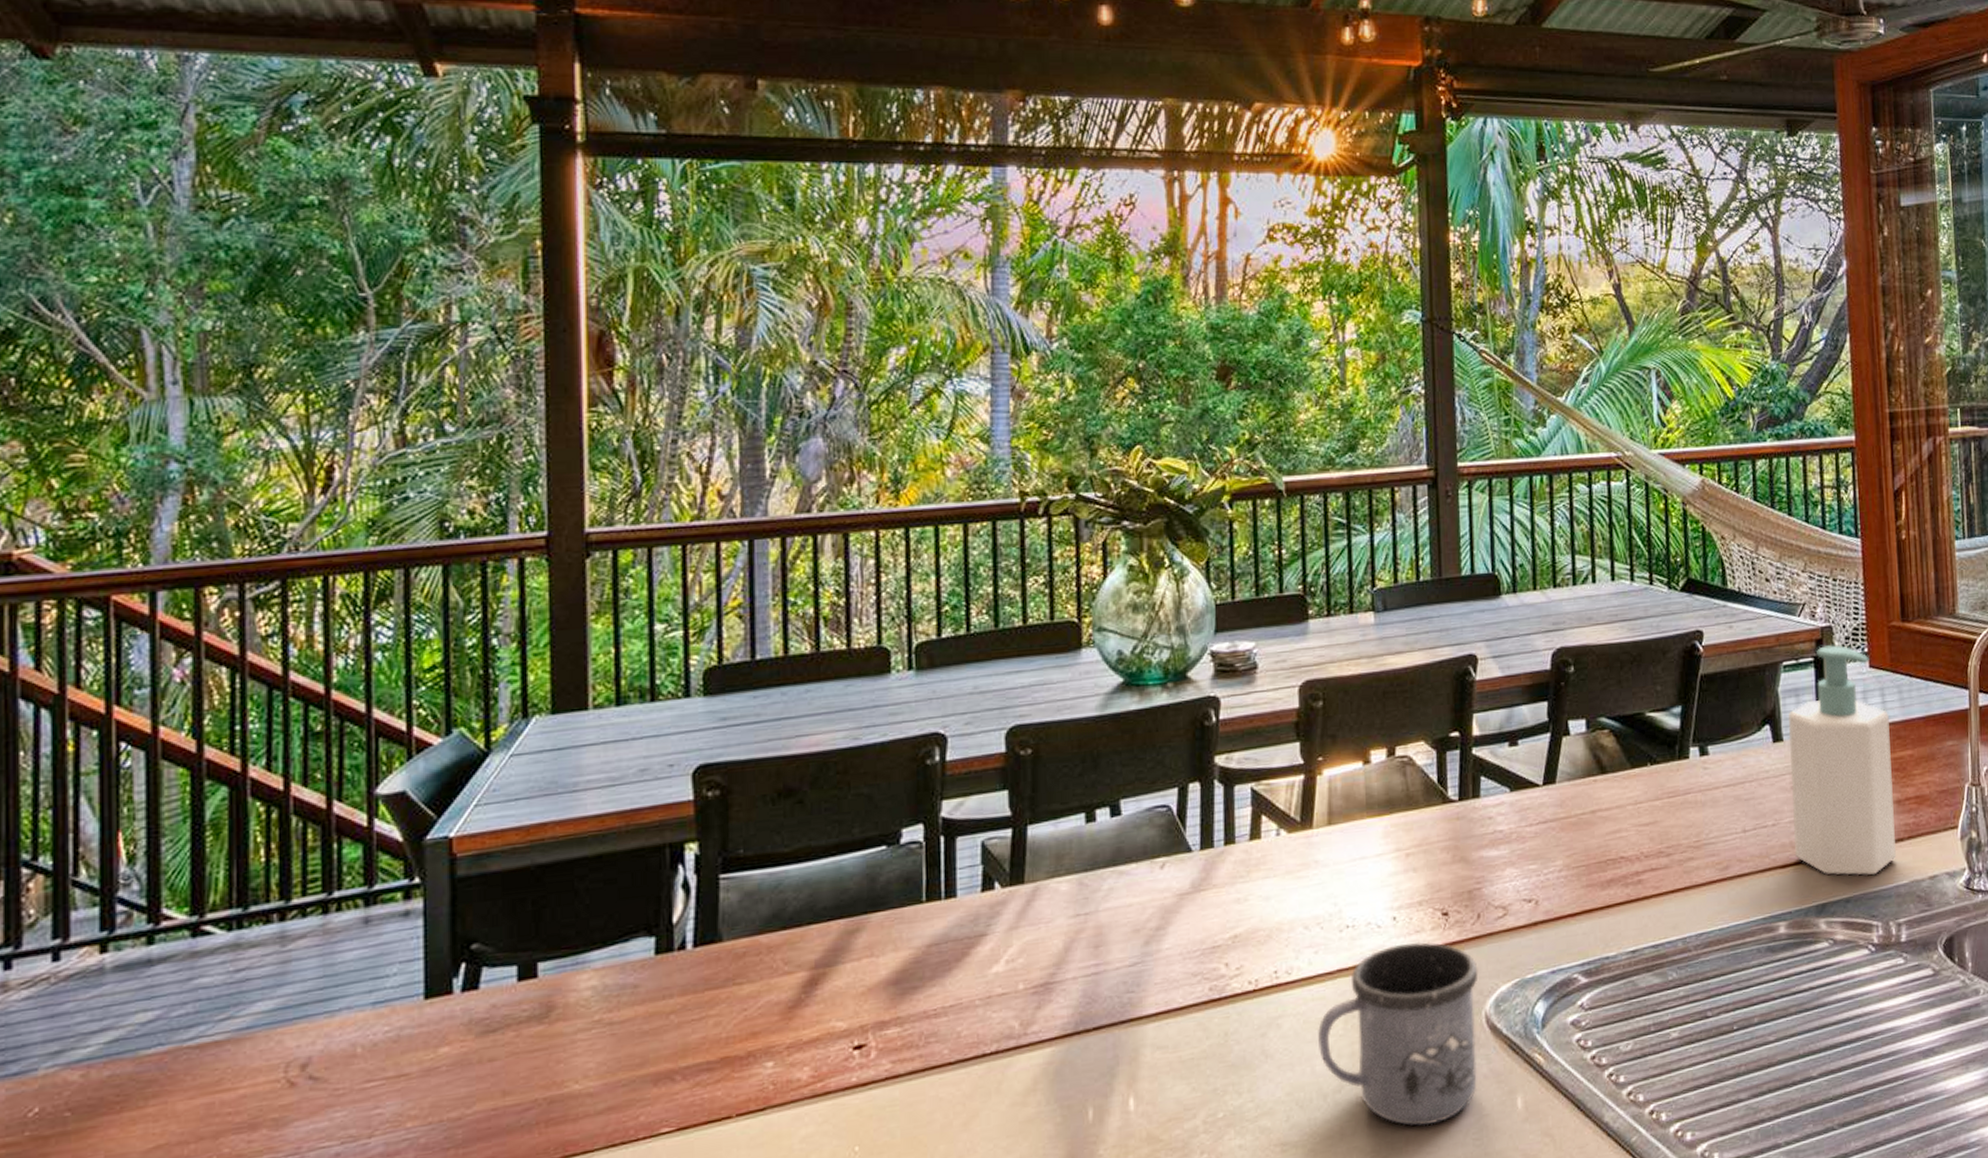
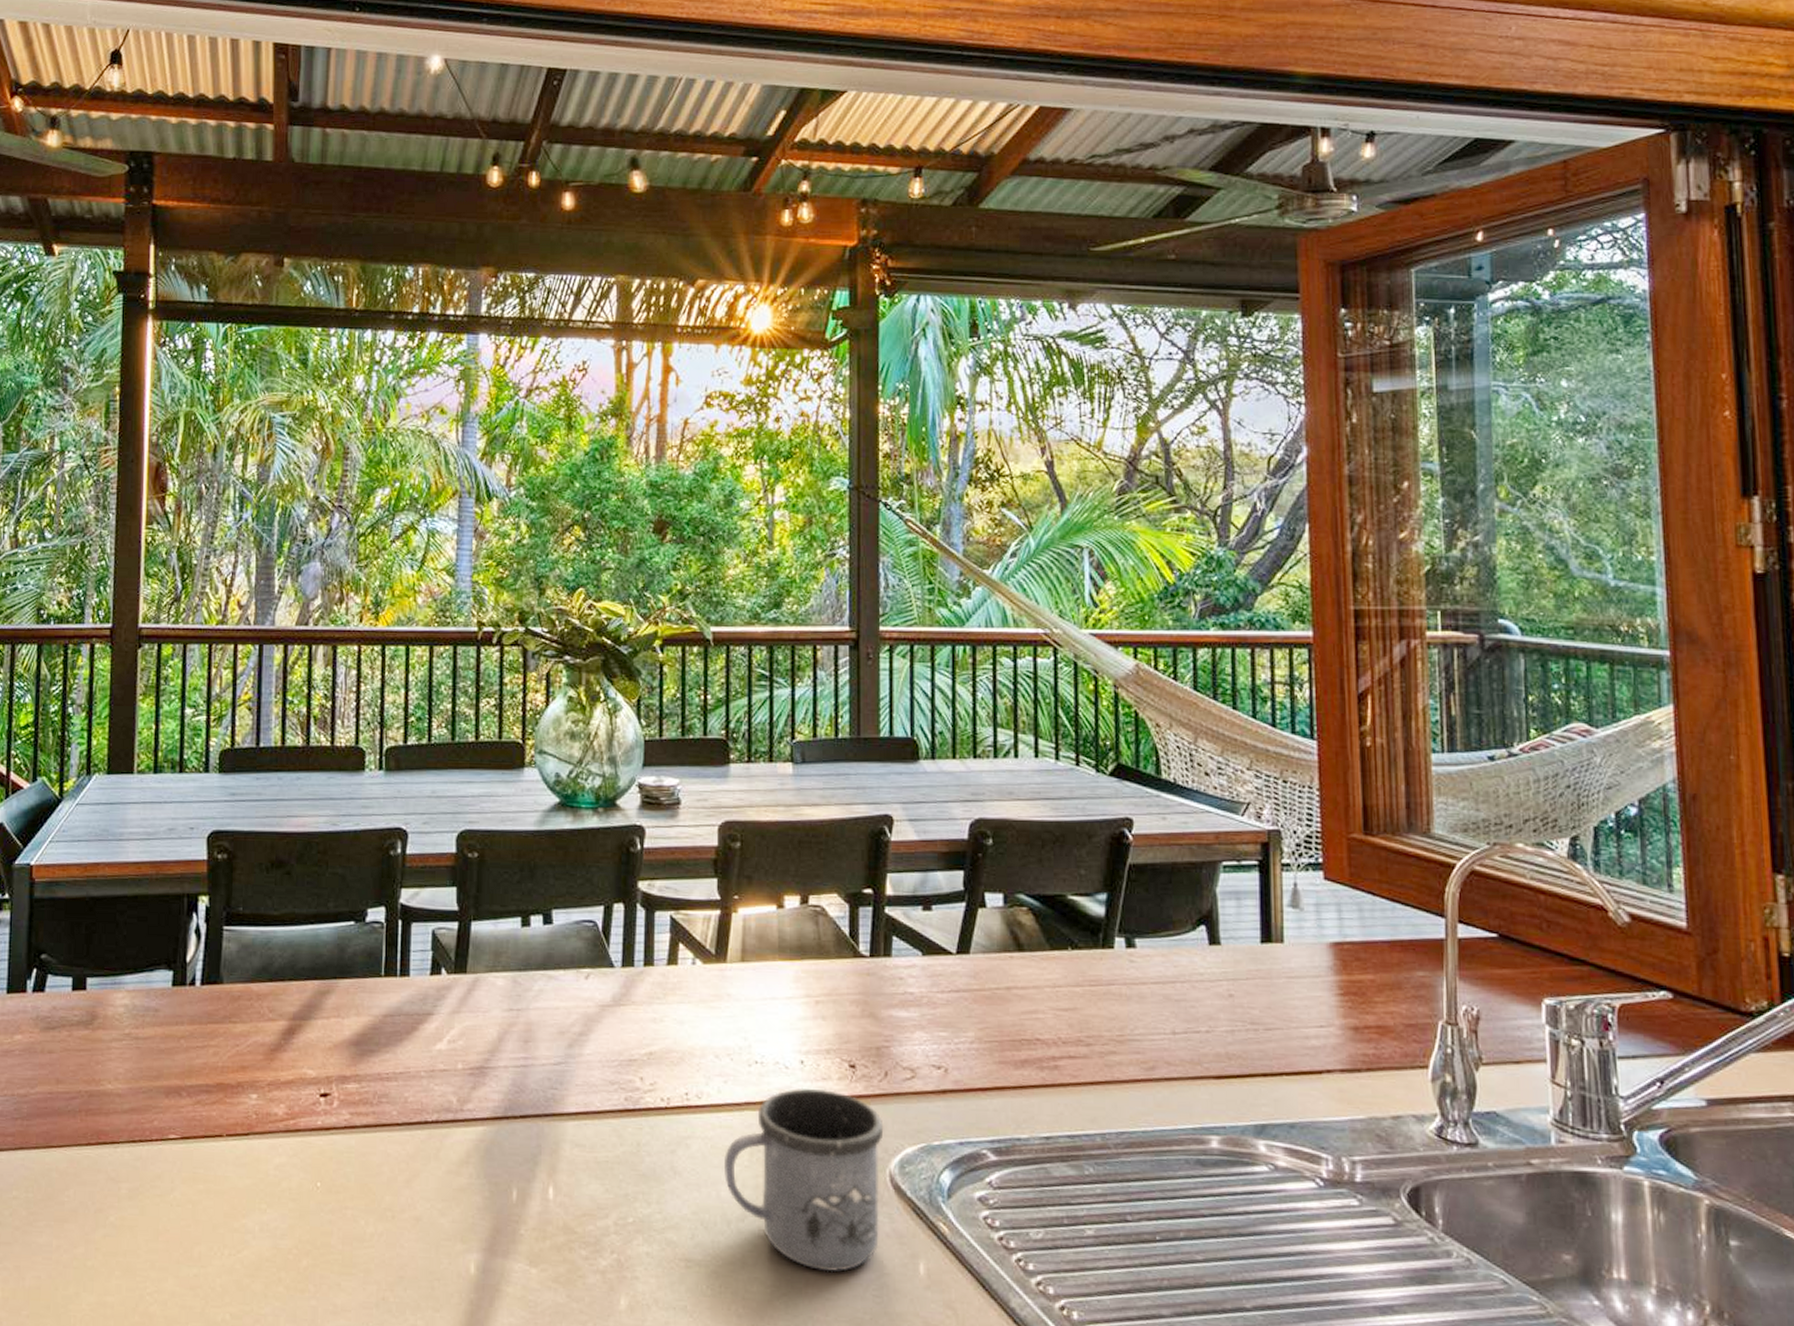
soap bottle: present [1789,644,1896,876] -> none [1228,850,1351,1104]

